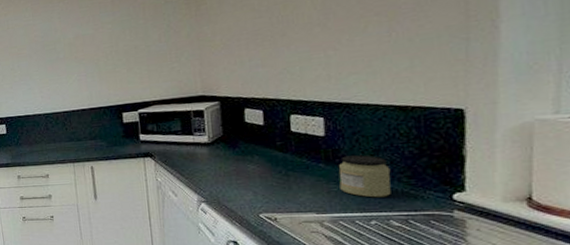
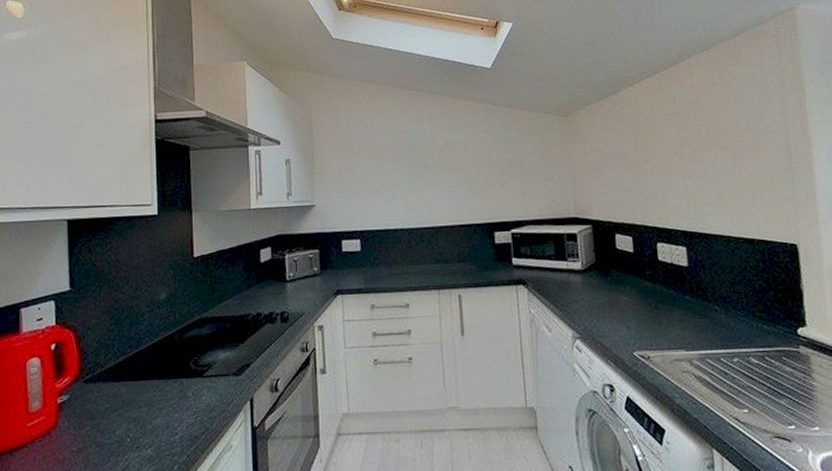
jar: present [338,155,391,198] -> none [702,287,748,333]

